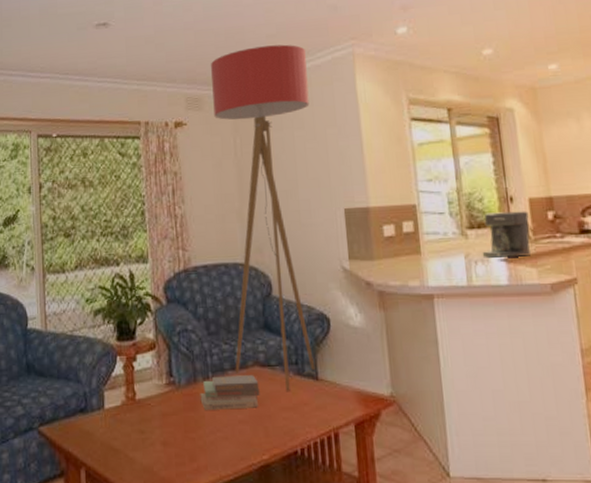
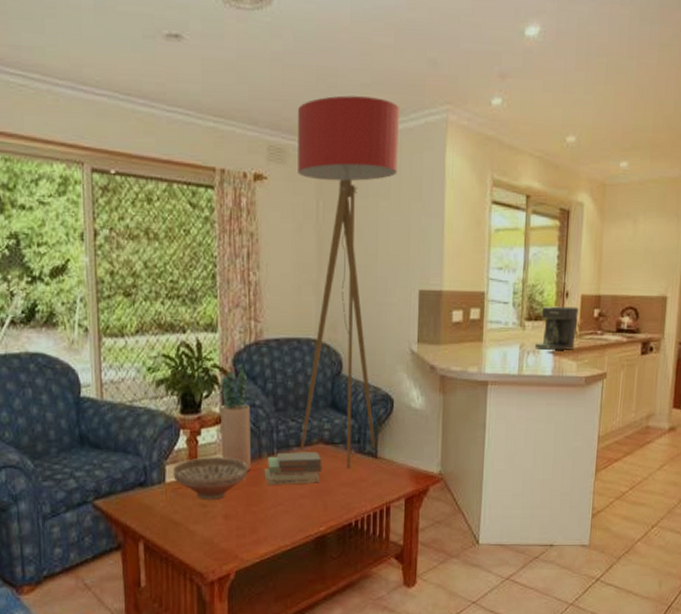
decorative bowl: none [111,382,184,426] -> present [173,457,248,499]
vase: none [154,286,188,397] -> present [221,358,252,472]

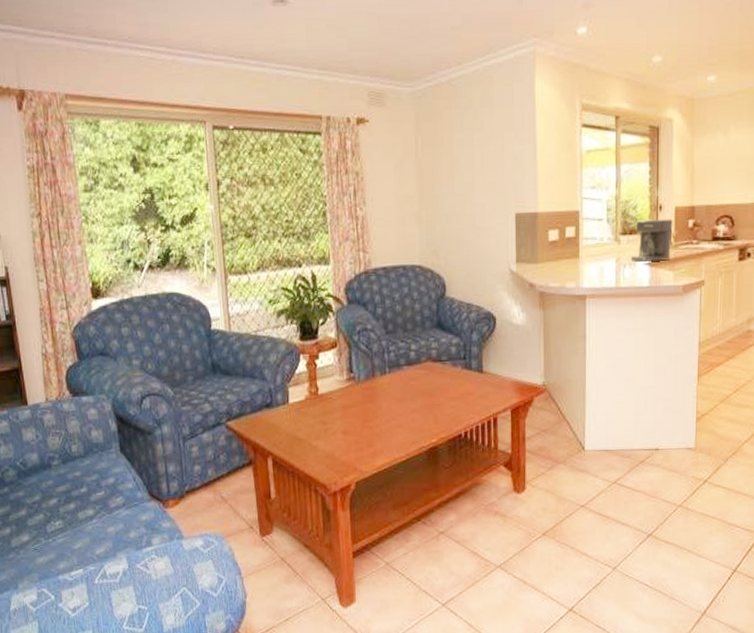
decorative bowl: present [173,457,248,499] -> none [295,378,363,417]
vase: present [221,358,252,472] -> none [336,287,366,390]
books: present [264,452,322,485] -> none [377,369,431,402]
floor lamp: present [297,95,399,468] -> none [393,38,490,383]

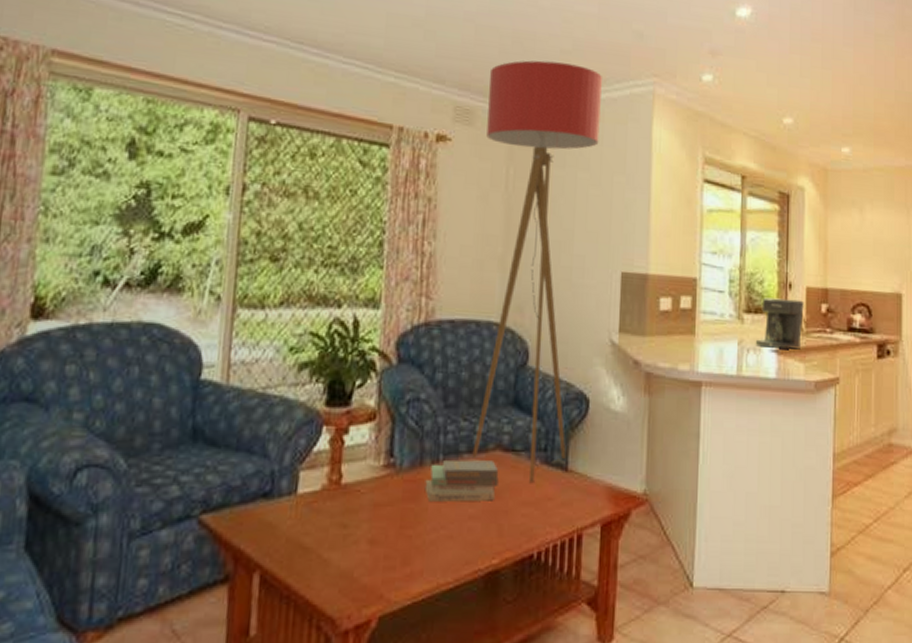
books: none [377,369,431,402] -> present [424,459,499,502]
floor lamp: none [393,38,490,383] -> present [472,60,602,482]

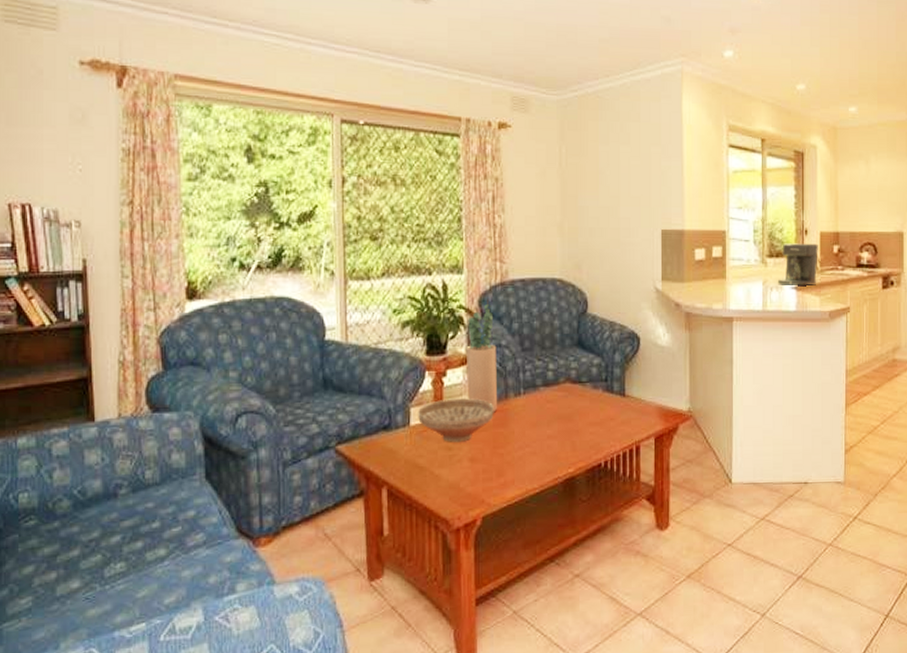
decorative bowl: none [308,462,405,518] -> present [418,398,494,442]
vase: none [373,341,414,483] -> present [467,299,498,413]
books: present [424,459,499,502] -> none [510,391,569,426]
floor lamp: present [472,60,602,482] -> none [539,50,637,407]

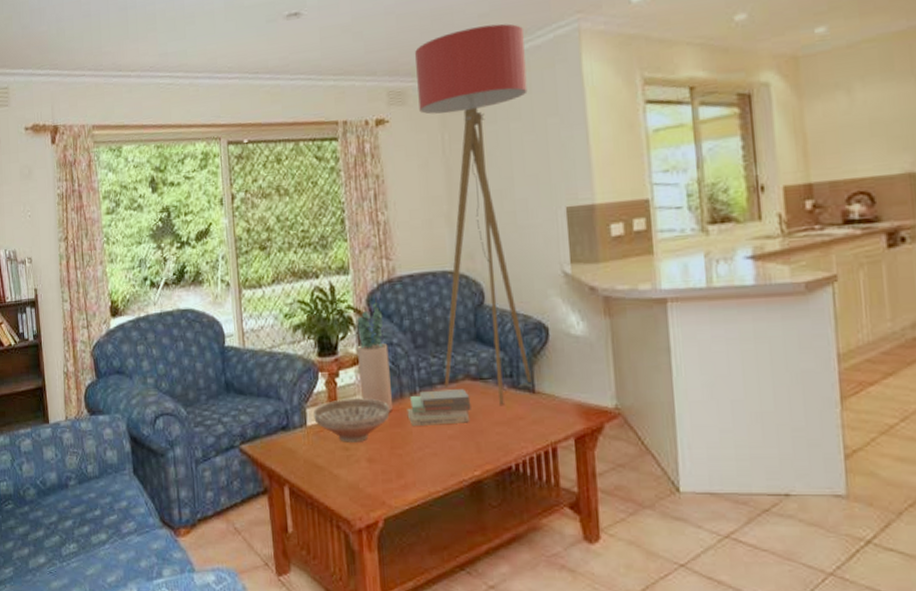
books: none [510,391,569,426] -> present [407,389,471,426]
floor lamp: none [539,50,637,407] -> present [414,23,533,405]
coffee maker: present [777,243,818,285] -> none [725,201,783,256]

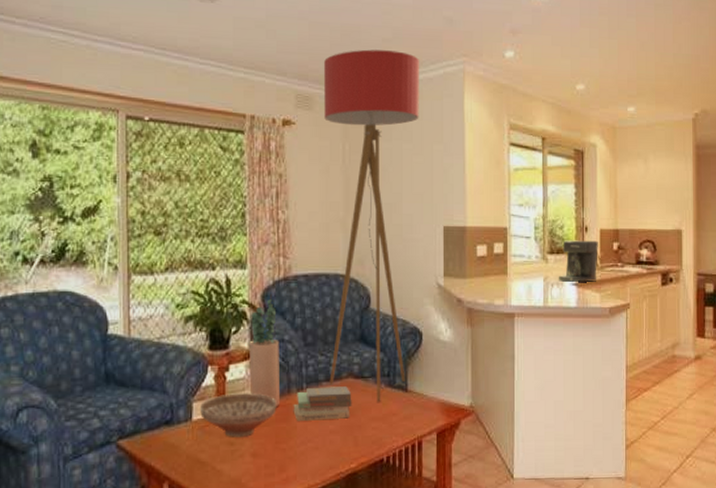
coffee maker: none [725,201,783,256] -> present [558,240,598,282]

